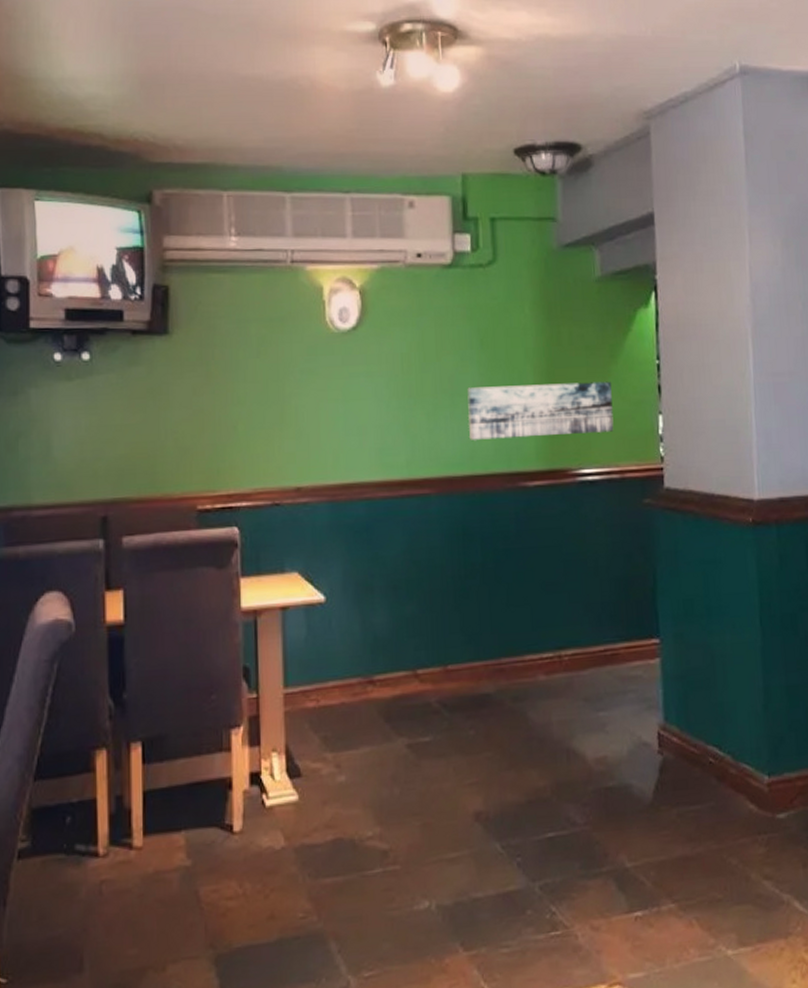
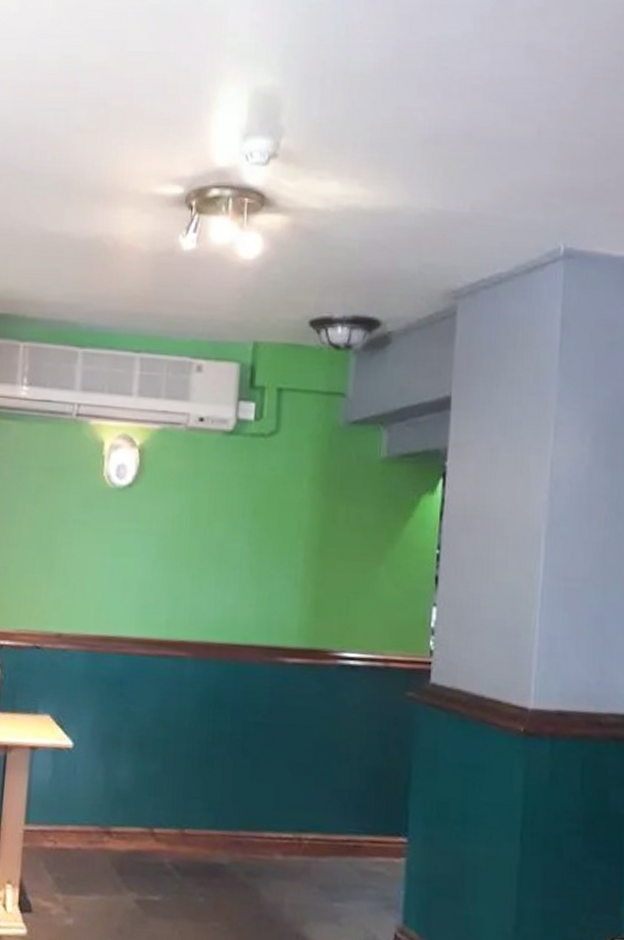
wall art: present [467,381,614,440] -> none [231,556,385,618]

